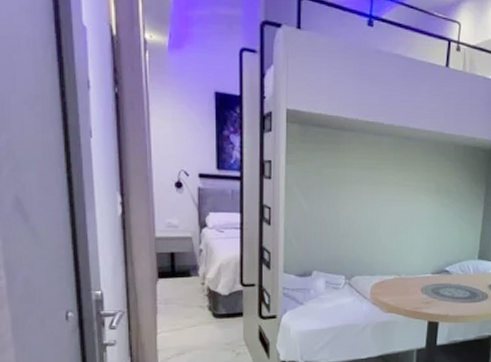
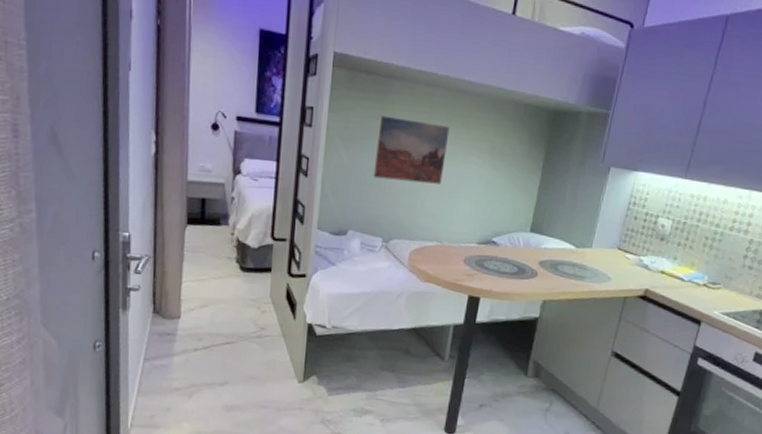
wall art: none [332,164,399,223] -> present [373,115,450,184]

